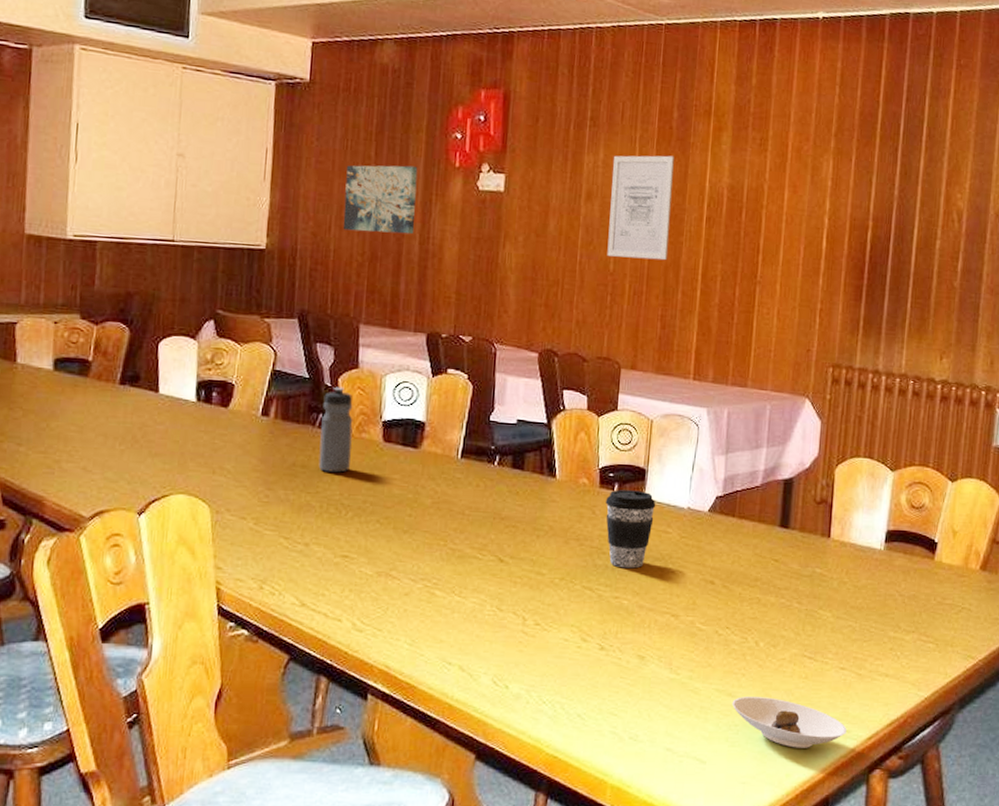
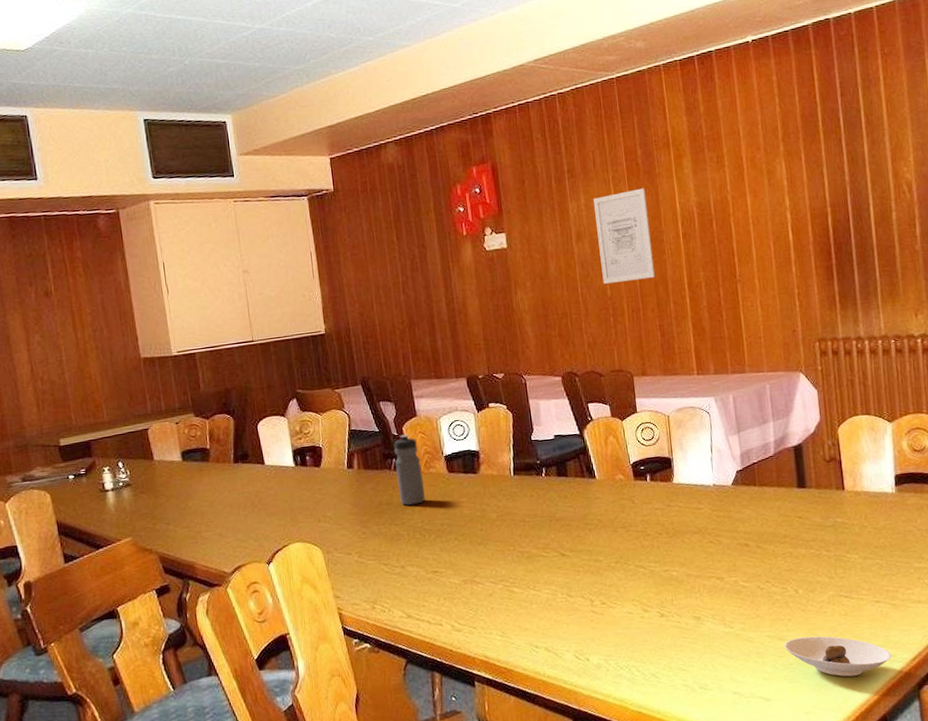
wall art: present [343,165,418,235] -> none [376,242,441,306]
coffee cup: present [605,490,656,569] -> none [641,477,686,545]

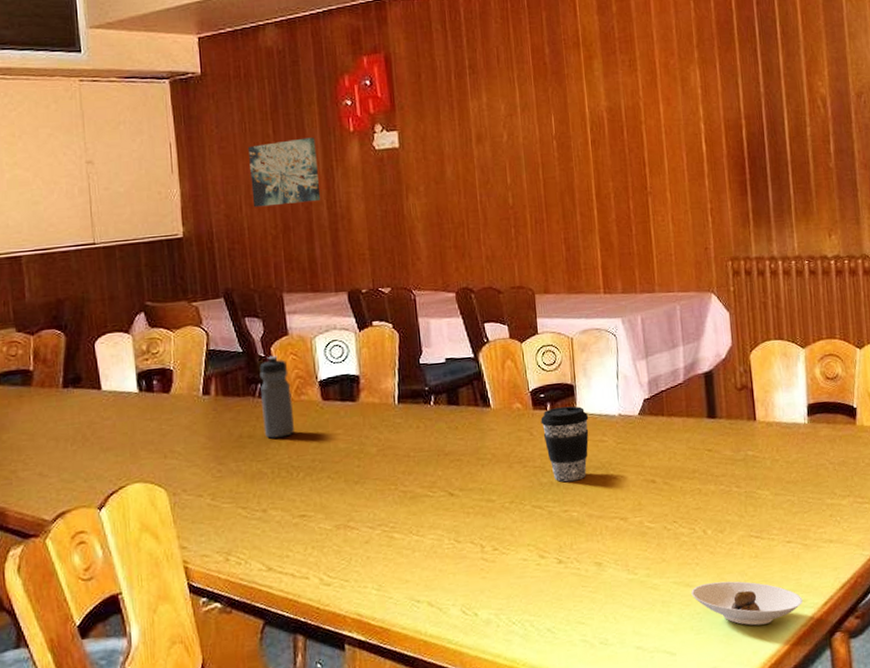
wall art: none [376,242,441,306] -> present [248,137,321,208]
wall art: present [593,188,656,284] -> none [496,89,562,191]
coffee cup: none [641,477,686,545] -> present [540,406,589,482]

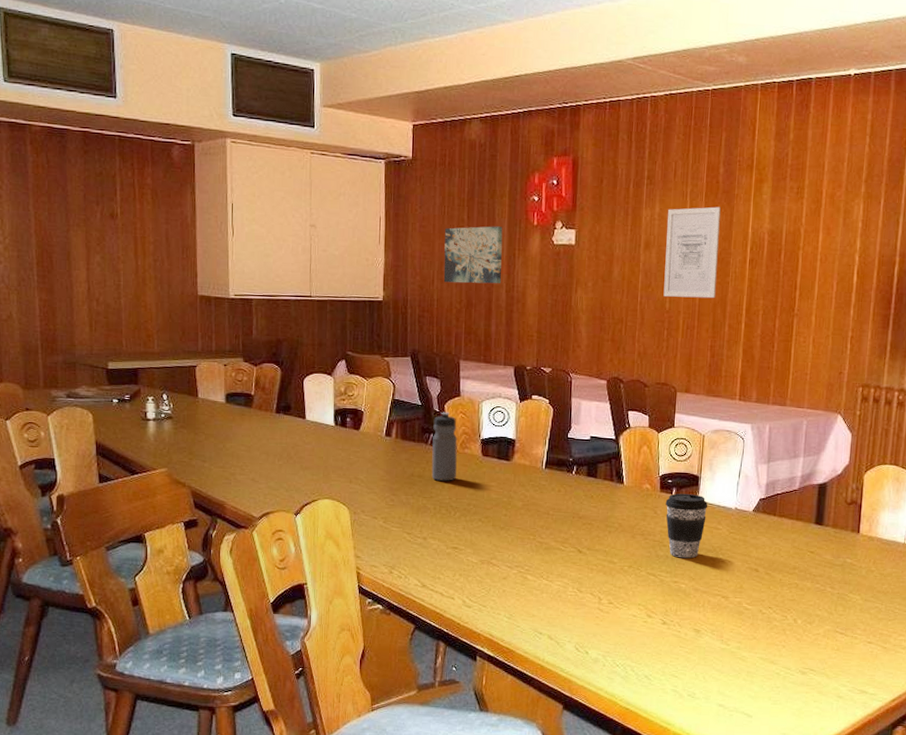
wall art: none [496,89,562,191] -> present [663,207,721,299]
saucer: present [691,581,803,626] -> none [774,664,873,707]

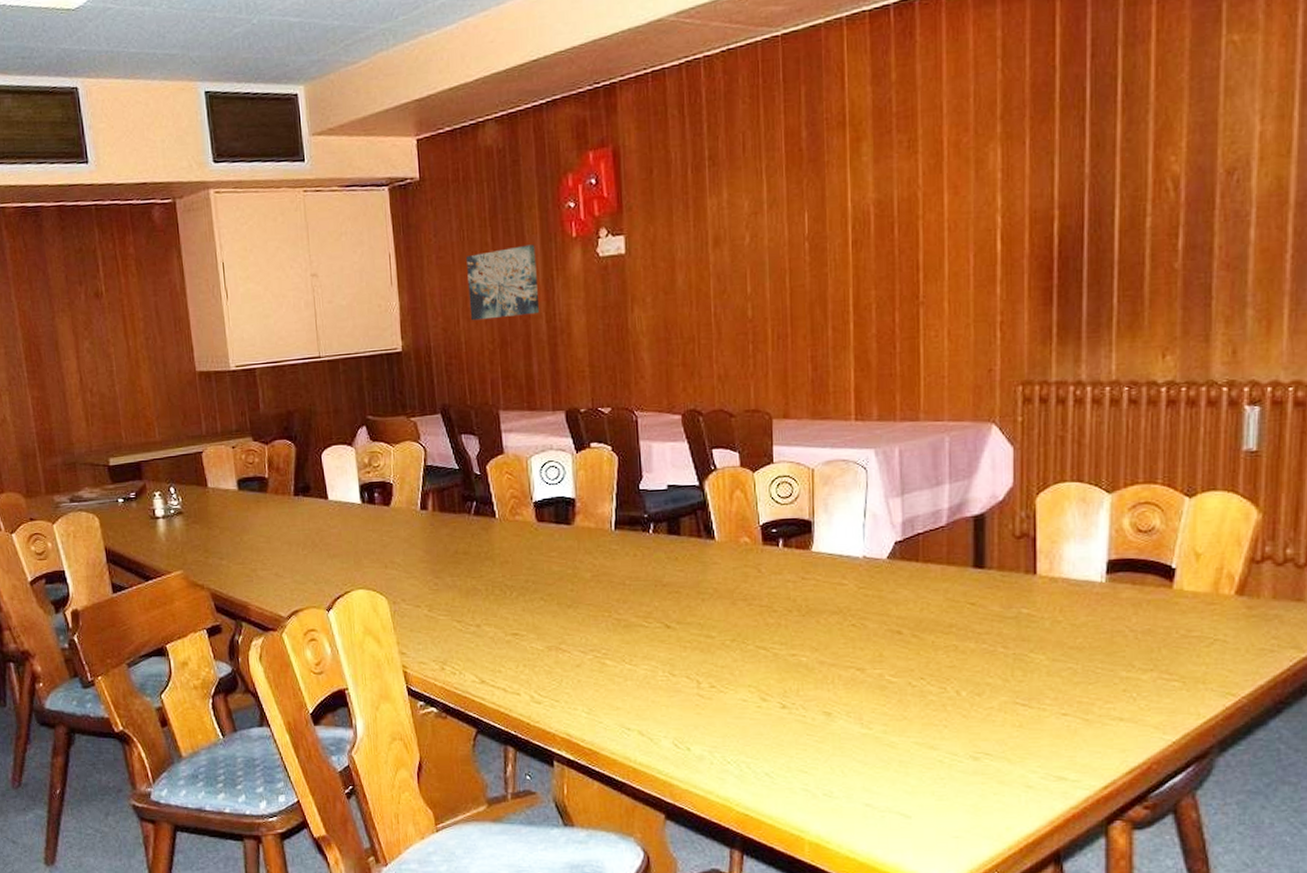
water bottle: present [431,412,458,481] -> none [475,474,508,557]
wall art: present [663,207,721,299] -> none [739,180,812,302]
coffee cup: present [665,493,708,558] -> none [771,544,827,625]

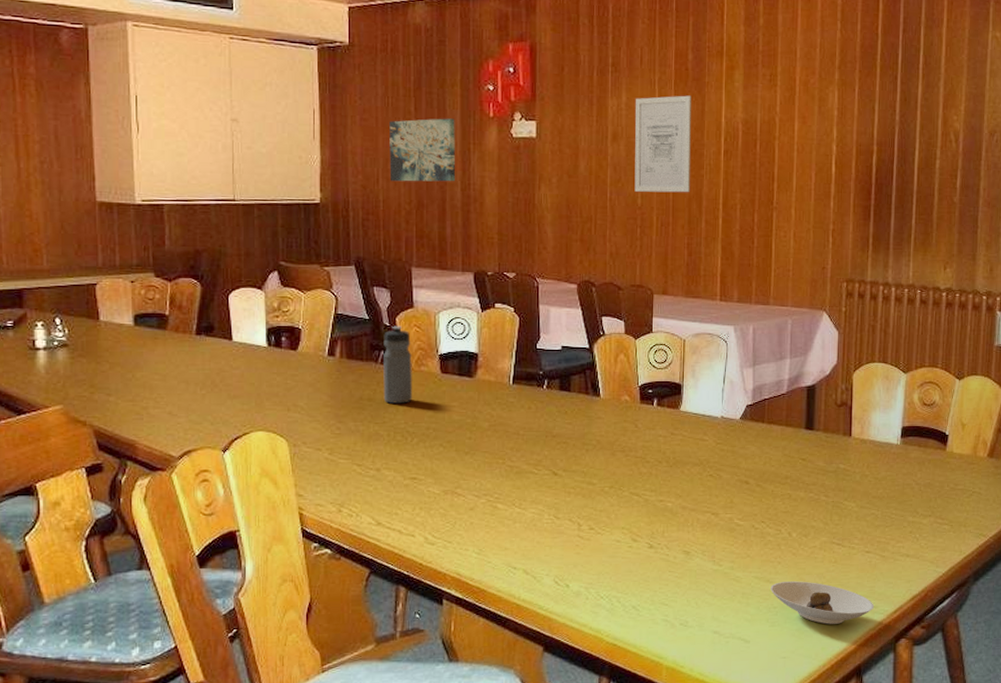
water bottle: none [475,474,508,557] -> present [383,325,413,404]
wall art: none [739,180,812,302] -> present [634,95,691,193]
saucer: none [935,748,1075,800] -> present [770,581,874,624]

